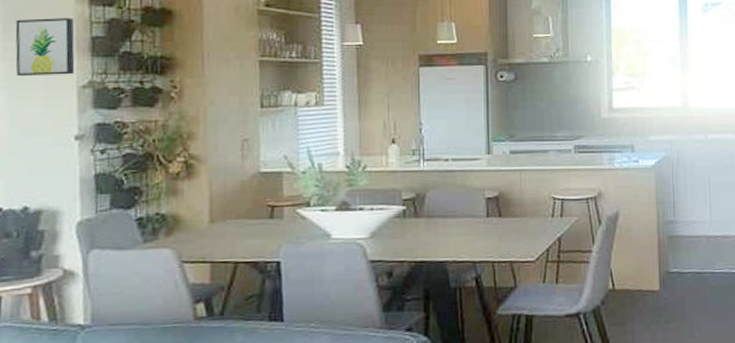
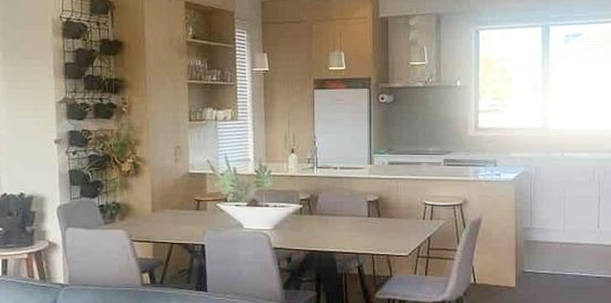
wall art: present [15,18,75,77] -> none [11,48,53,94]

